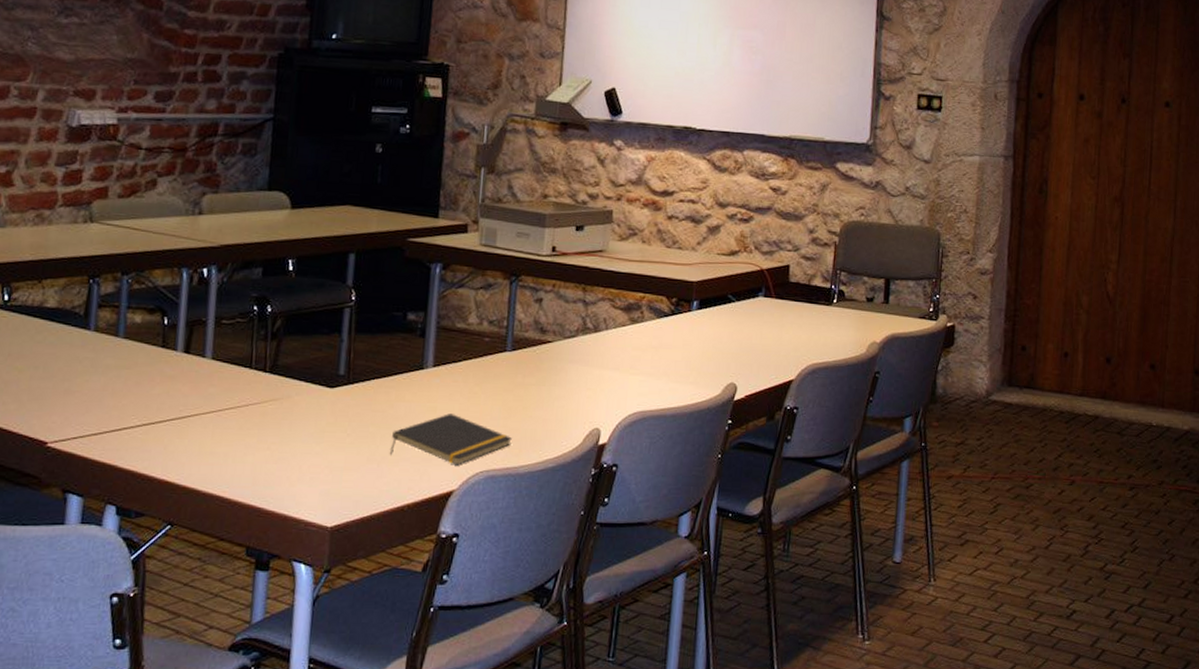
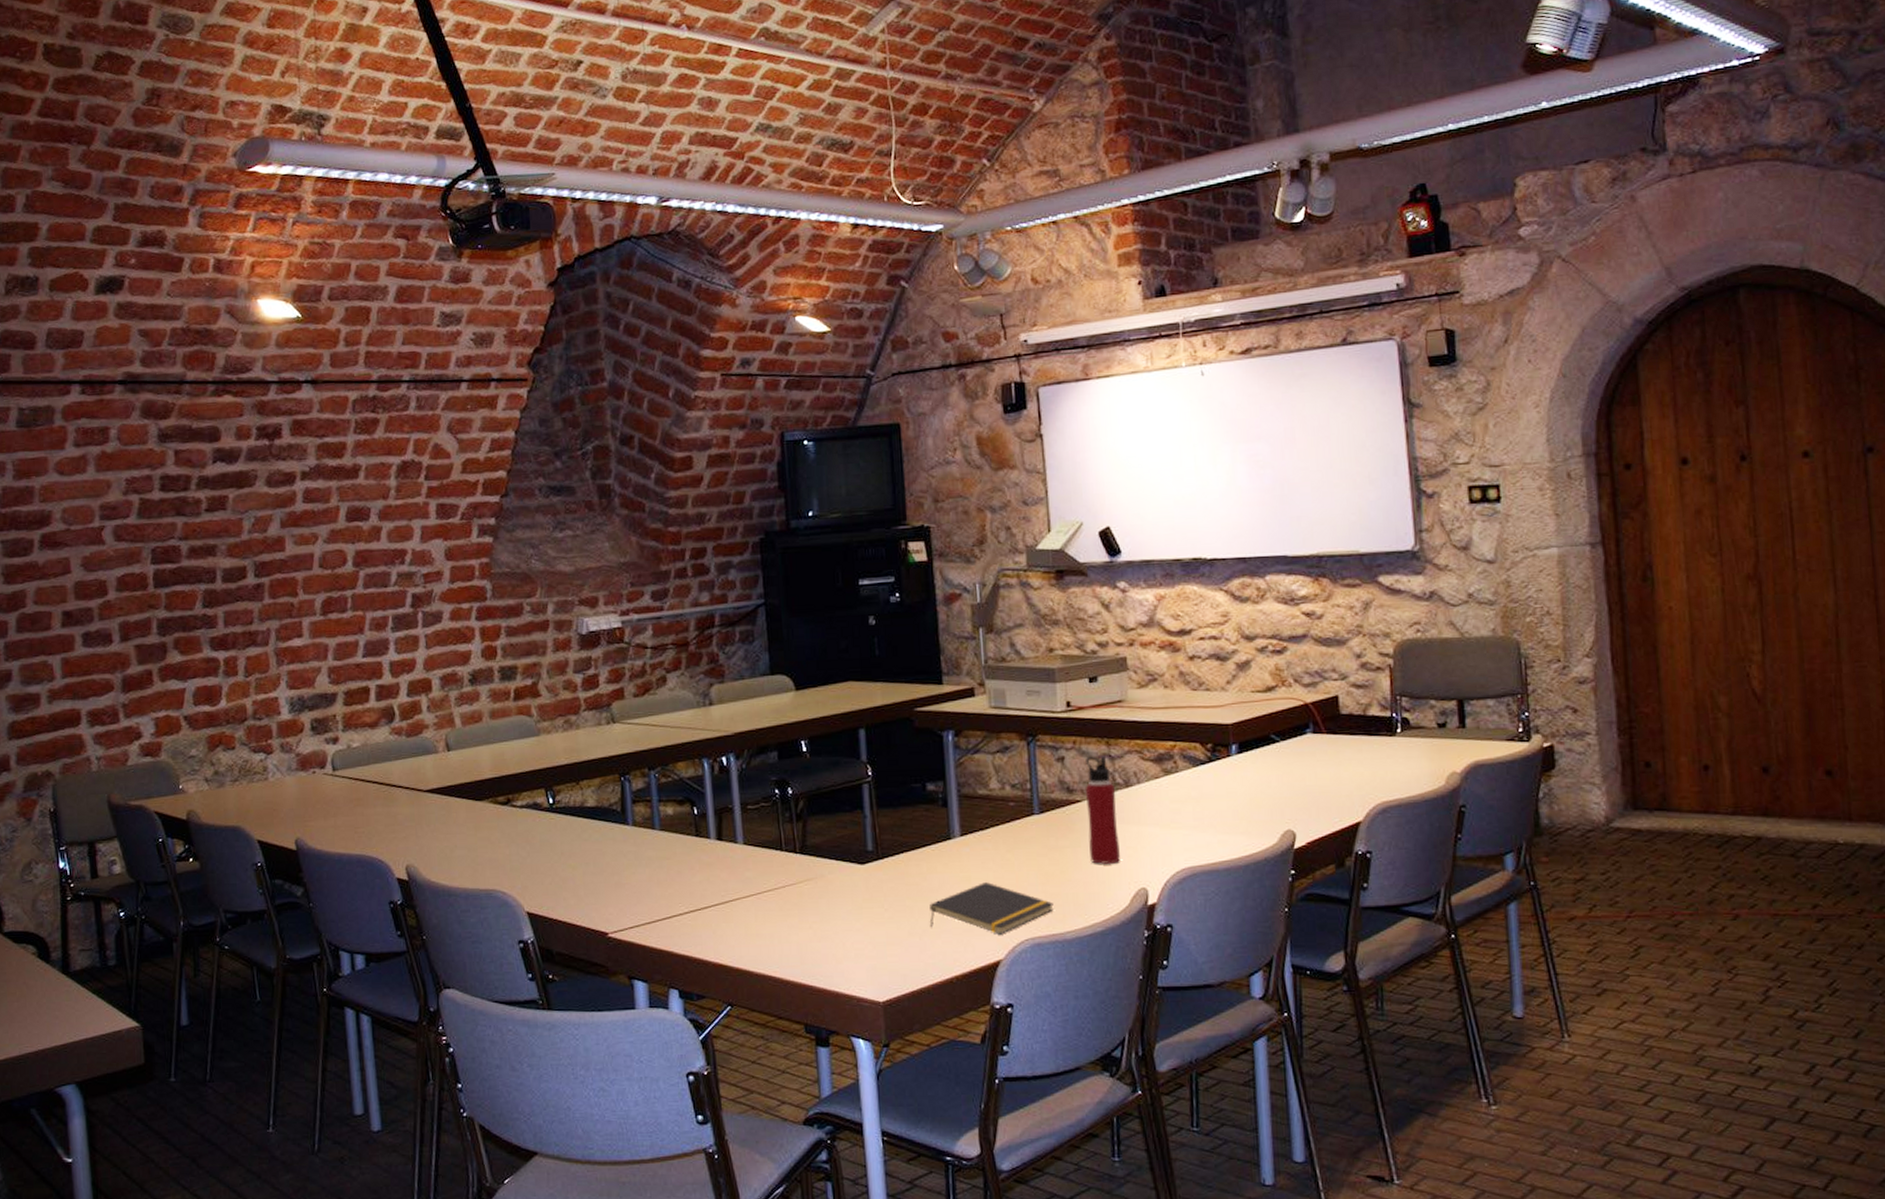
water bottle: none [552,300,585,405] -> present [1085,755,1120,865]

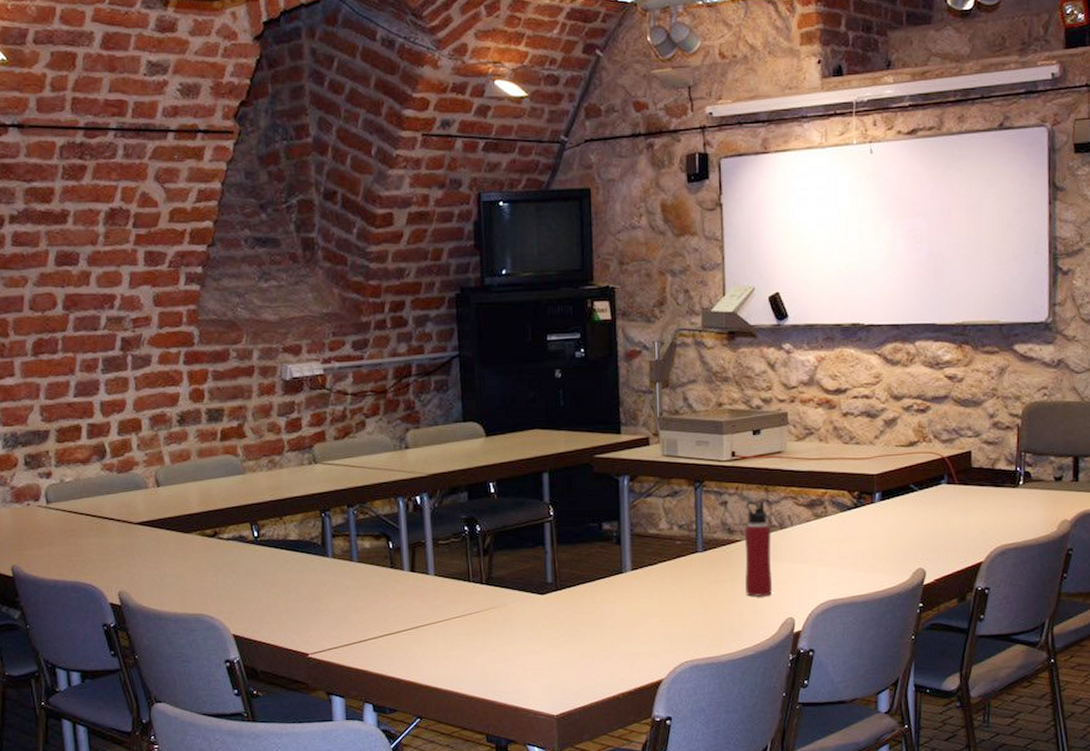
notepad: present [929,882,1054,935] -> none [601,611,711,657]

